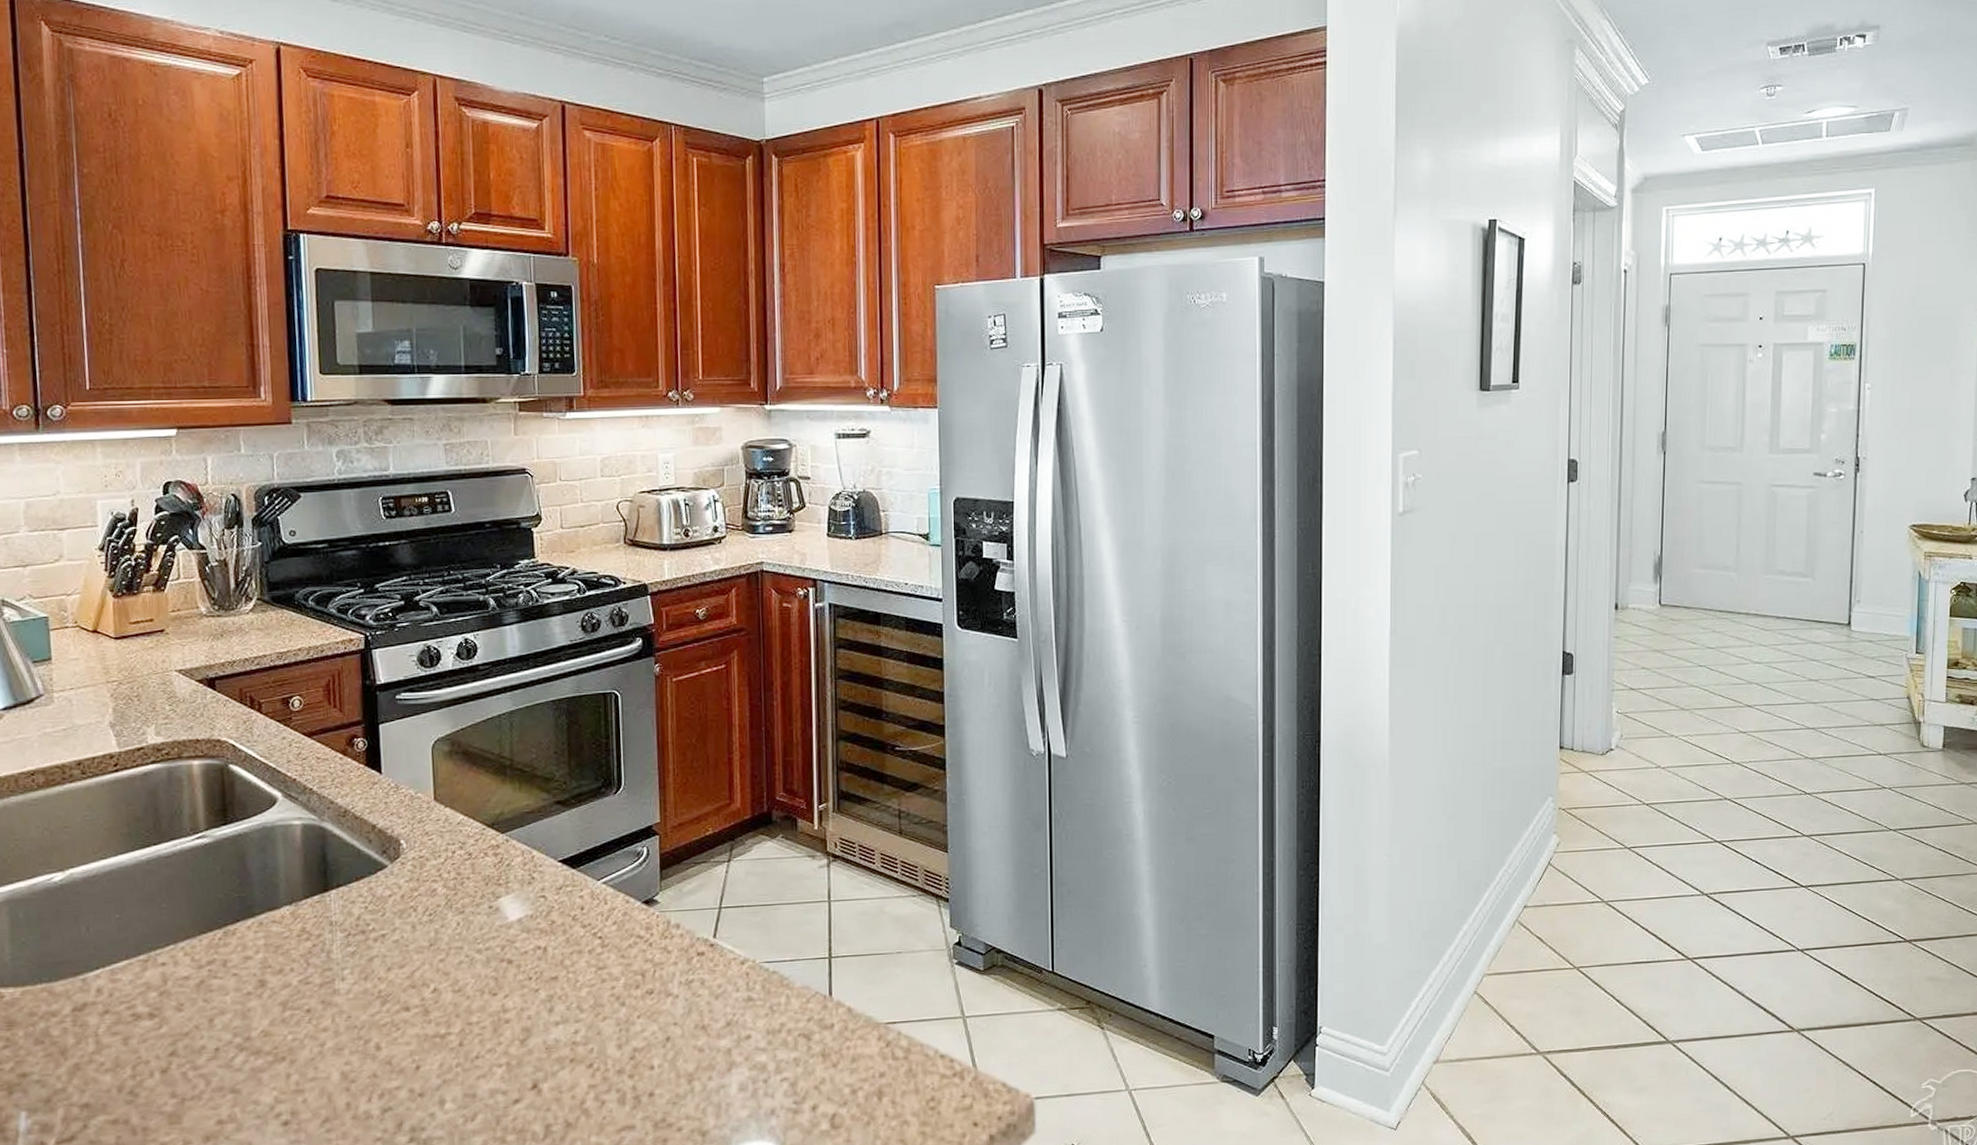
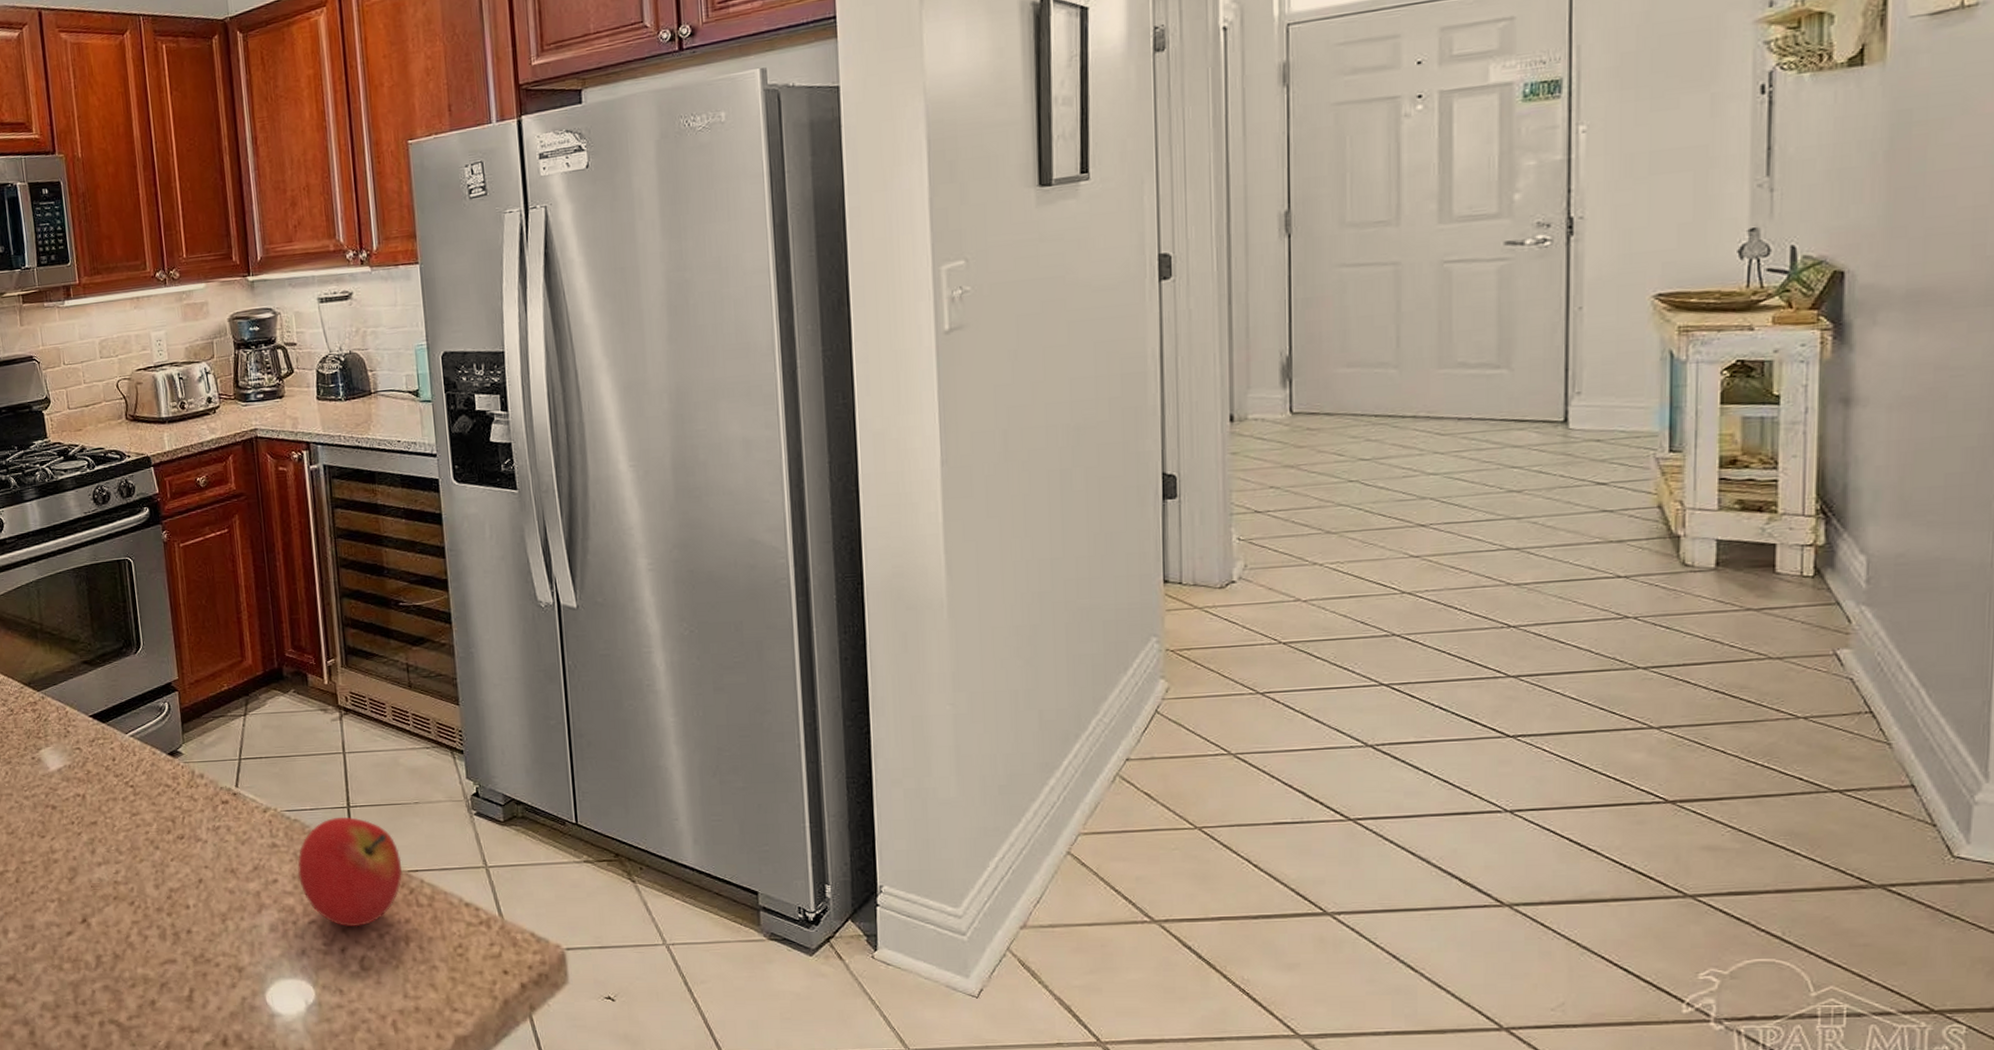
fruit: none [772,968,880,1083] -> present [297,816,402,927]

